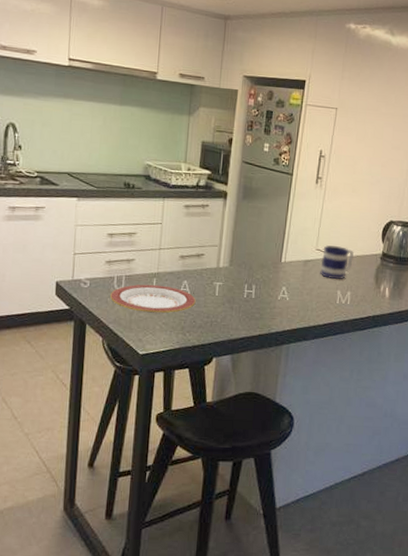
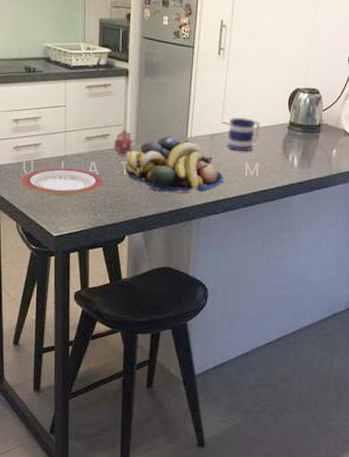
fruit: none [206,248,230,277] -> present [113,127,136,156]
fruit bowl: none [217,259,316,318] -> present [125,136,224,194]

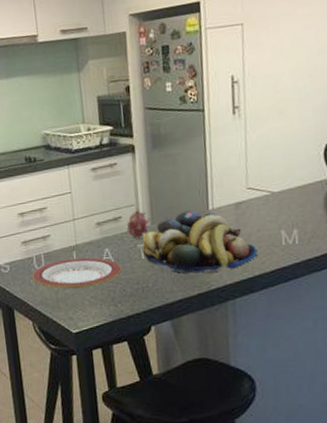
mug: present [227,118,261,151] -> none [255,179,295,219]

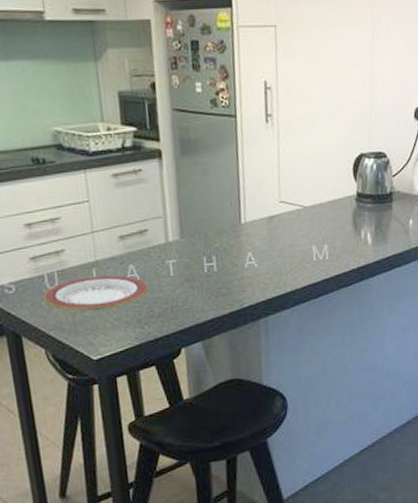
fruit: present [126,207,151,239] -> none [153,219,180,254]
fruit bowl: present [142,210,258,274] -> none [170,224,290,291]

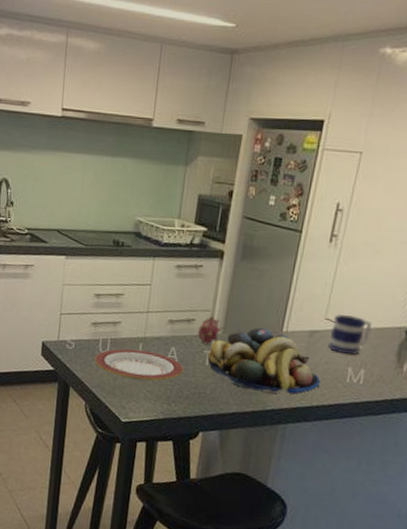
fruit: none [153,219,180,254] -> present [197,314,223,345]
fruit bowl: none [170,224,290,291] -> present [207,328,321,394]
mug: none [287,193,326,233] -> present [328,314,372,355]

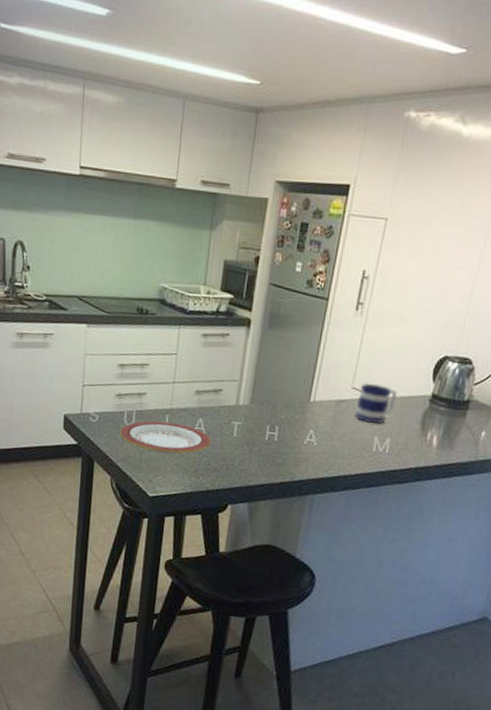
fruit: present [197,314,223,345] -> none [224,384,251,416]
fruit bowl: present [207,328,321,394] -> none [235,398,348,465]

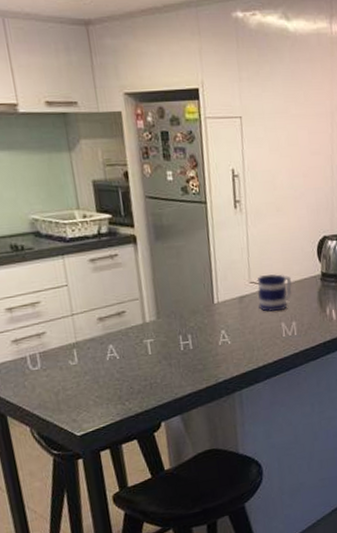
plate: present [120,421,212,454] -> none [27,355,128,390]

